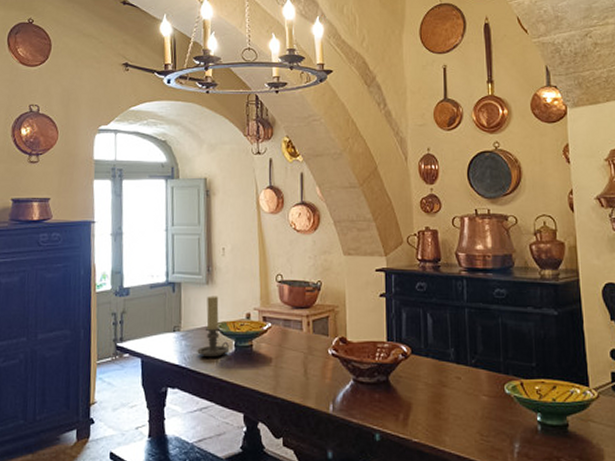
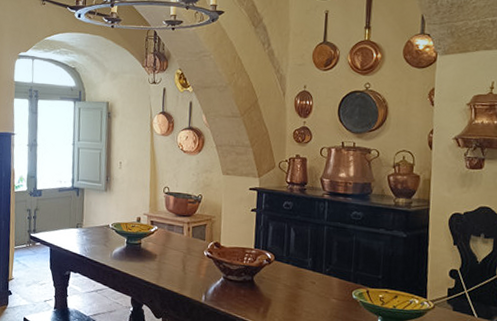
candle holder: present [197,296,229,358] -> none [95,201,122,251]

